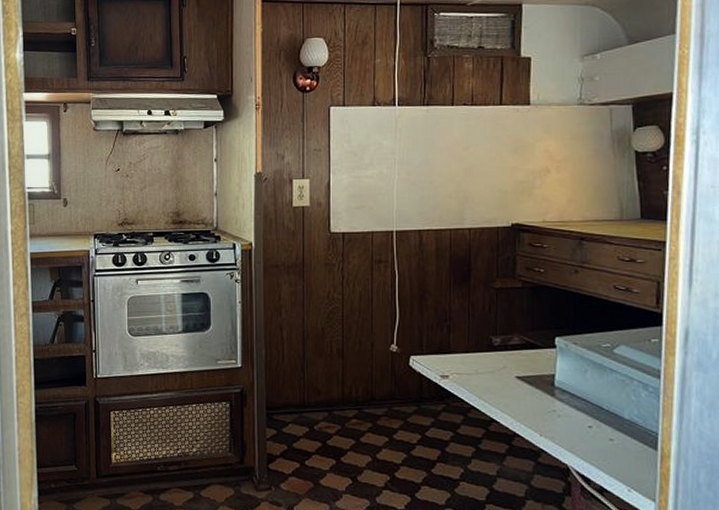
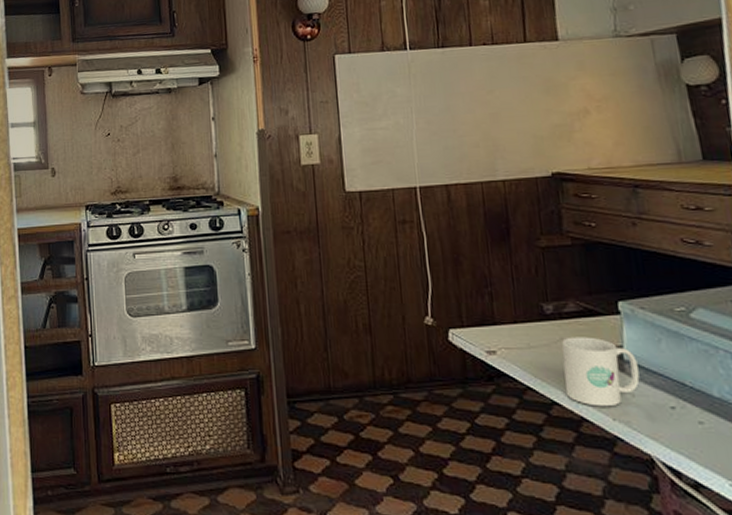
mug: none [503,365,566,425] -> present [562,337,640,407]

